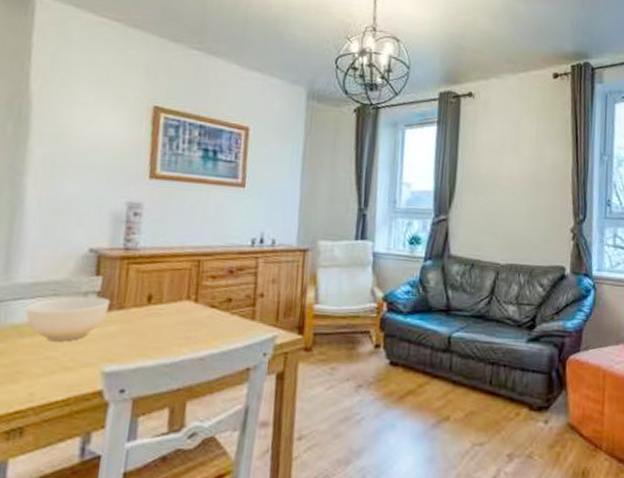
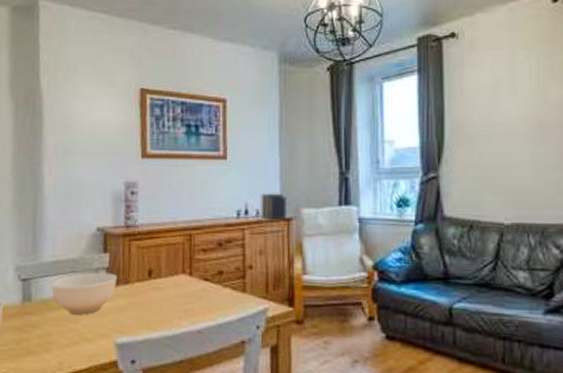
books: none [275,223,305,251] -> present [259,193,288,221]

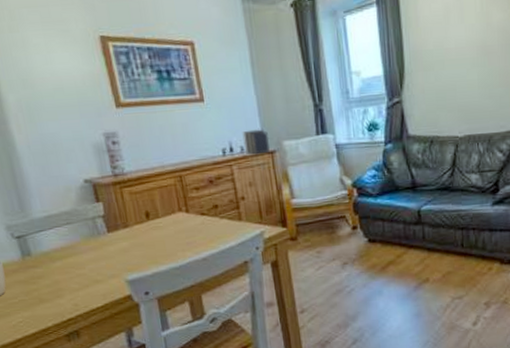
bowl: present [51,272,118,315] -> none [48,220,116,262]

